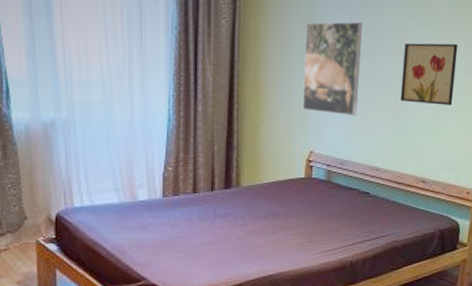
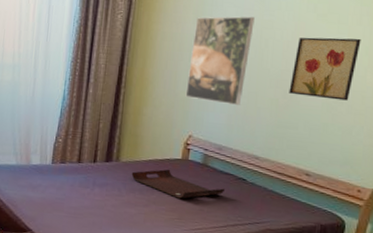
serving tray: none [254,190,351,221] -> present [131,169,226,199]

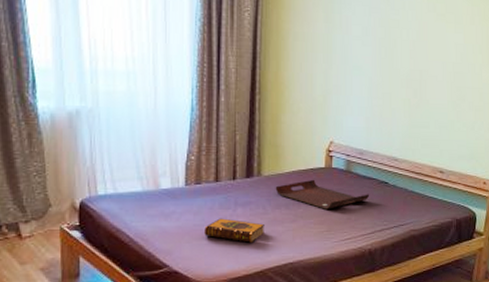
hardback book: none [64,195,118,220] -> present [204,218,264,243]
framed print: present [185,16,255,105] -> none [323,15,382,107]
wall art: present [289,37,361,101] -> none [418,36,475,98]

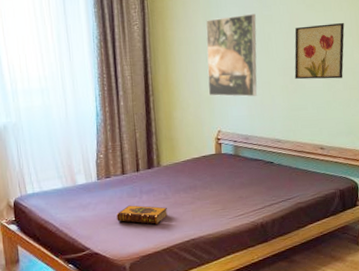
serving tray: present [275,179,370,209] -> none [173,165,258,191]
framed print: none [323,15,382,107] -> present [206,13,257,97]
wall art: none [418,36,475,98] -> present [294,22,345,80]

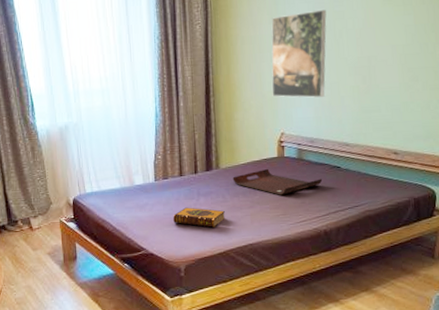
serving tray: none [173,165,258,191] -> present [232,168,323,195]
wall art: present [294,22,345,80] -> none [367,16,427,79]

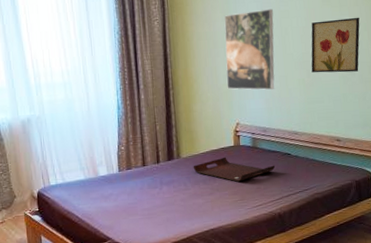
hardback book: present [173,207,225,228] -> none [137,196,187,215]
wall art: none [367,16,427,79] -> present [311,17,360,73]

